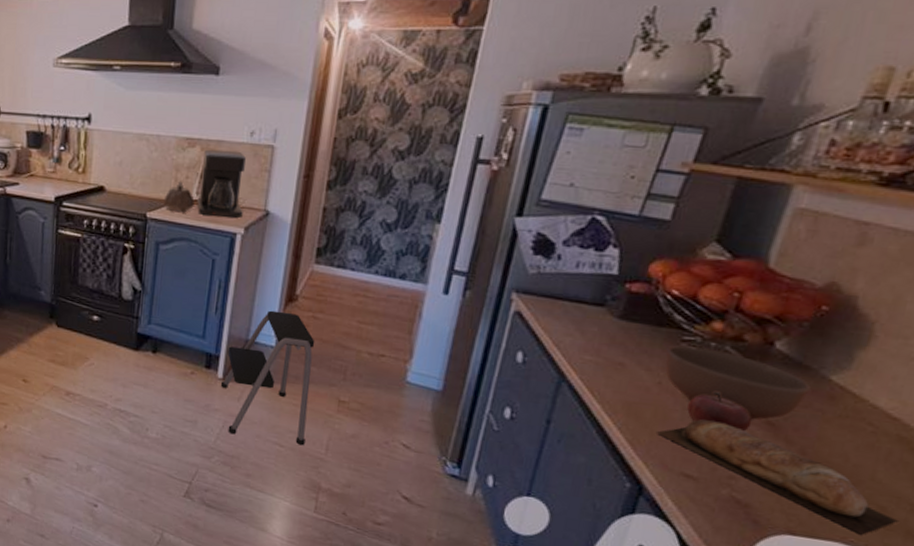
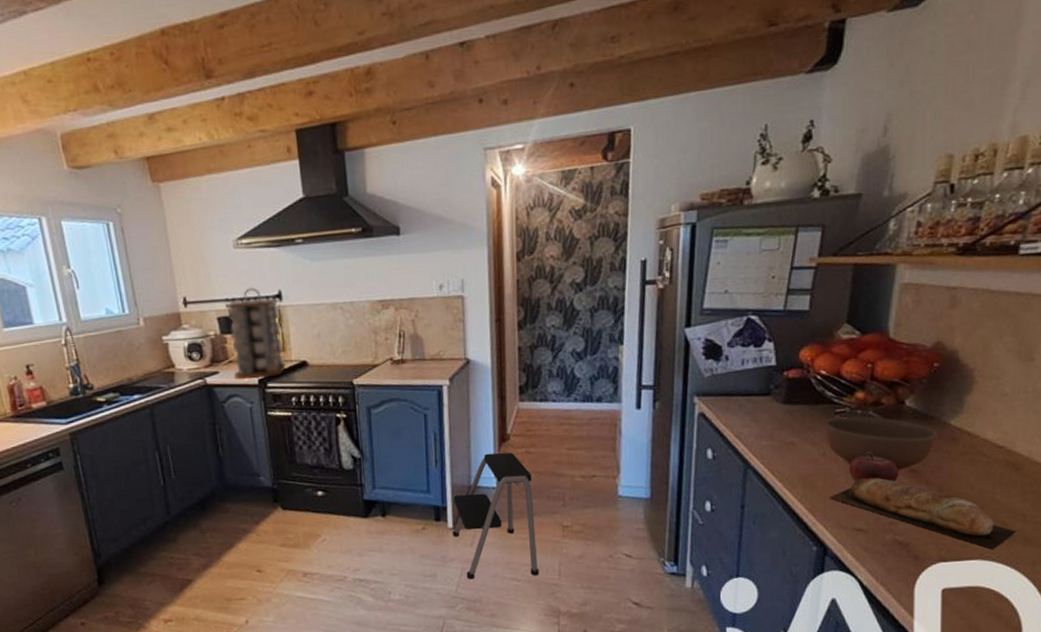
spice rack: none [33,106,88,197] -> present [225,287,286,379]
teapot: present [163,181,195,213] -> none [367,343,398,375]
coffee maker: present [197,149,246,218] -> none [398,306,445,373]

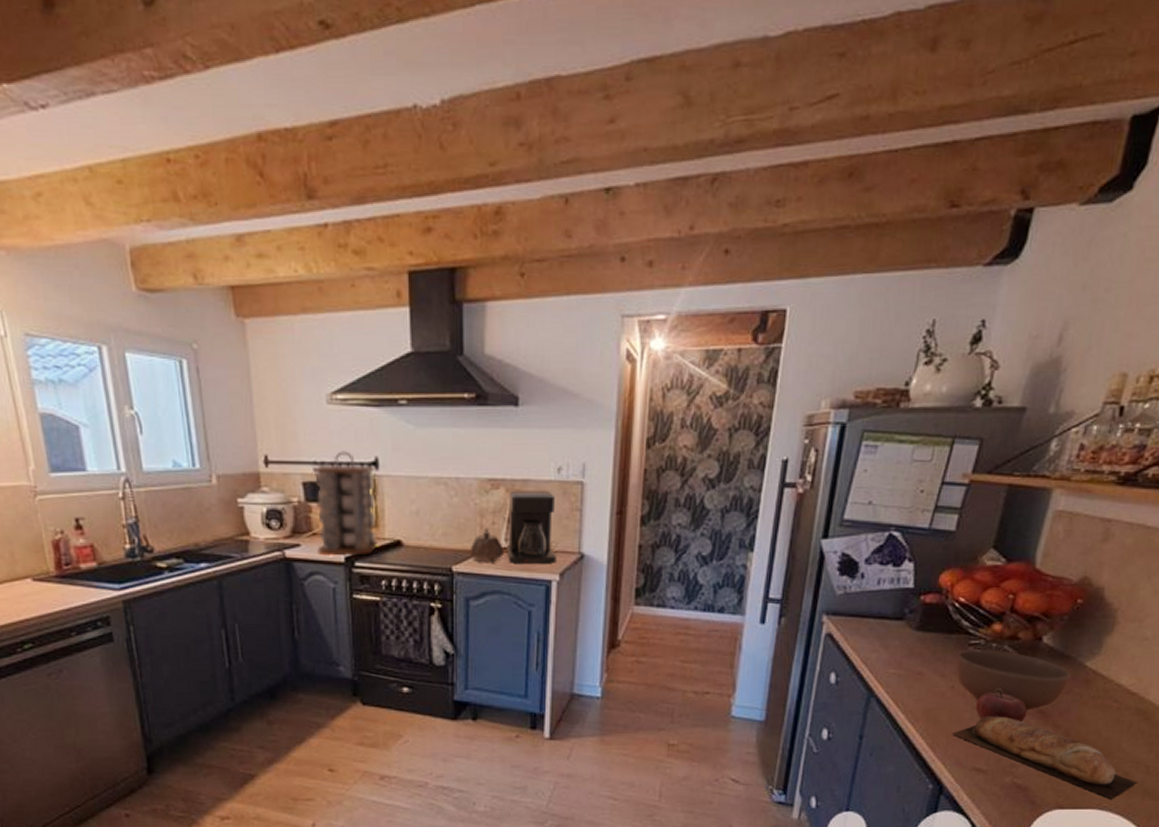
teapot: none [367,343,398,375] -> present [470,528,504,563]
coffee maker: none [398,306,445,373] -> present [506,490,557,563]
step stool: present [452,452,539,580] -> none [548,659,641,796]

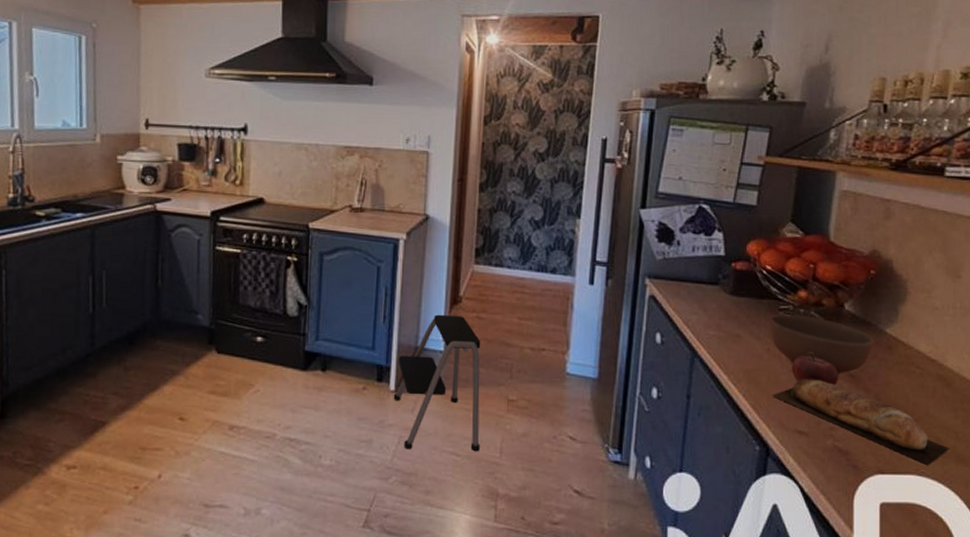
spice rack: present [313,451,377,556] -> none [186,117,244,211]
teapot: present [470,528,504,563] -> none [325,189,356,222]
coffee maker: present [506,490,557,563] -> none [359,157,404,223]
step stool: none [548,659,641,796] -> present [393,314,481,452]

